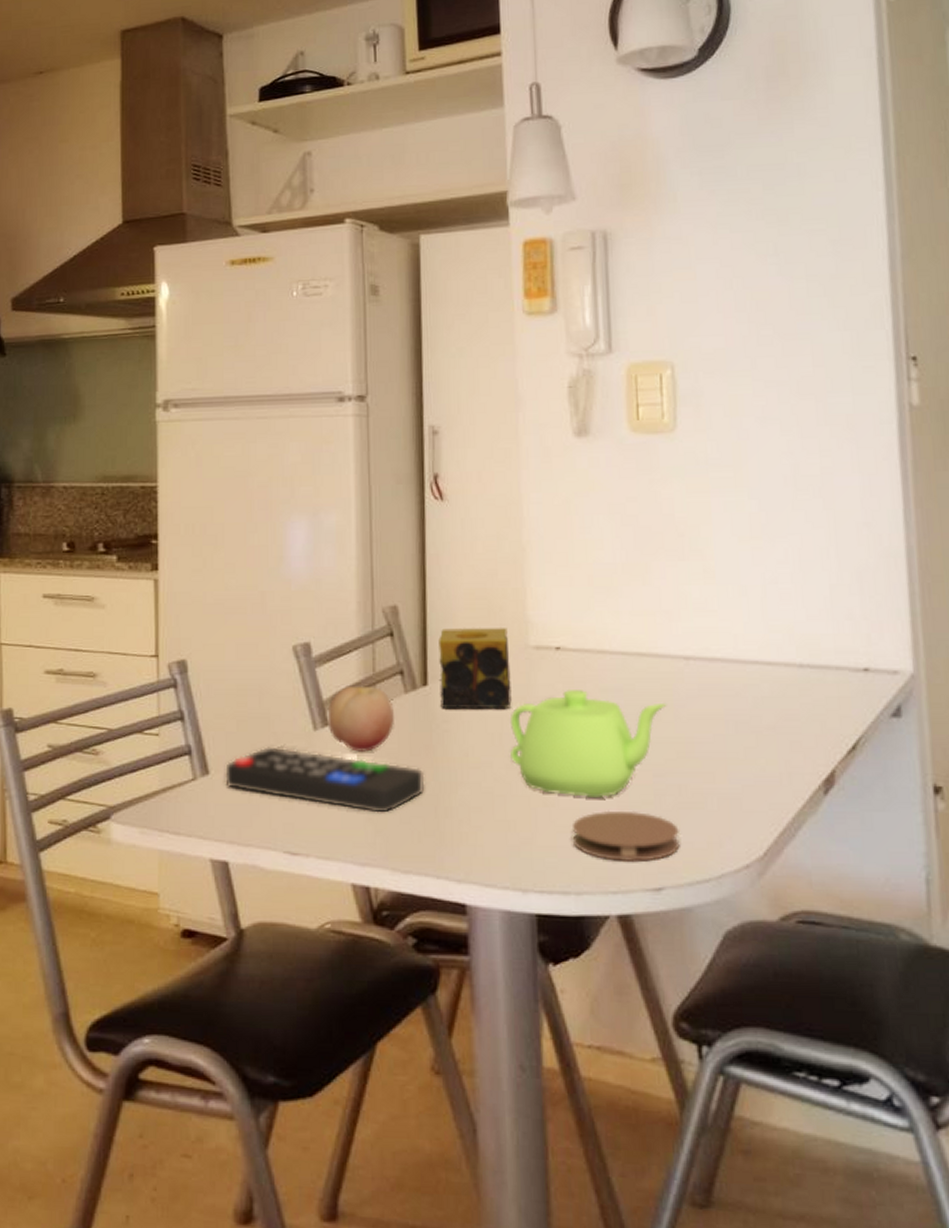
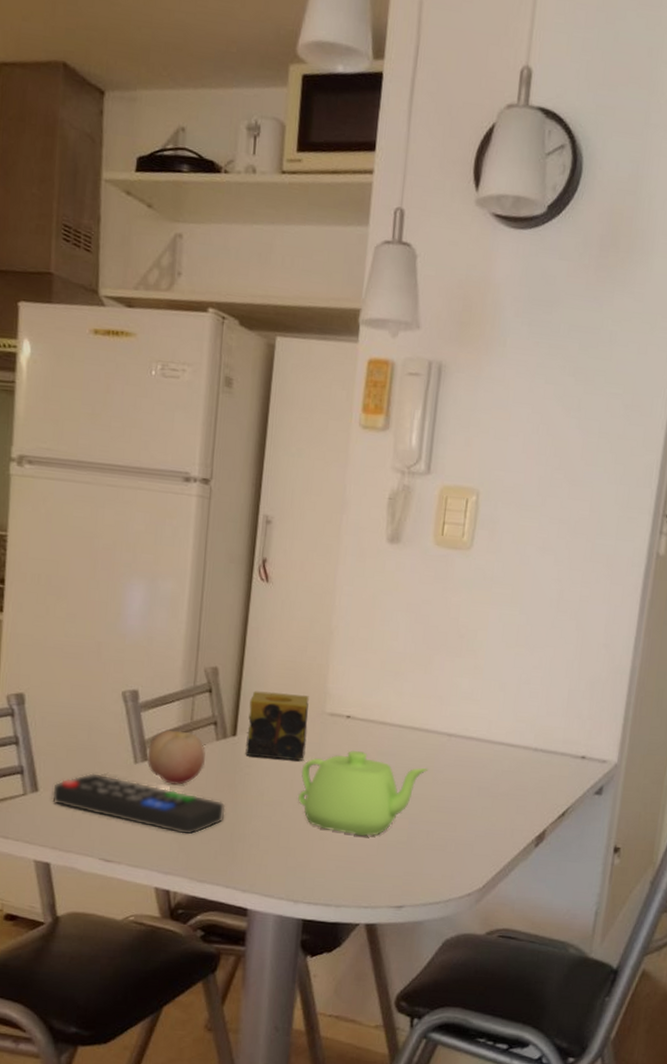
coaster: present [571,810,681,863] -> none [338,846,424,886]

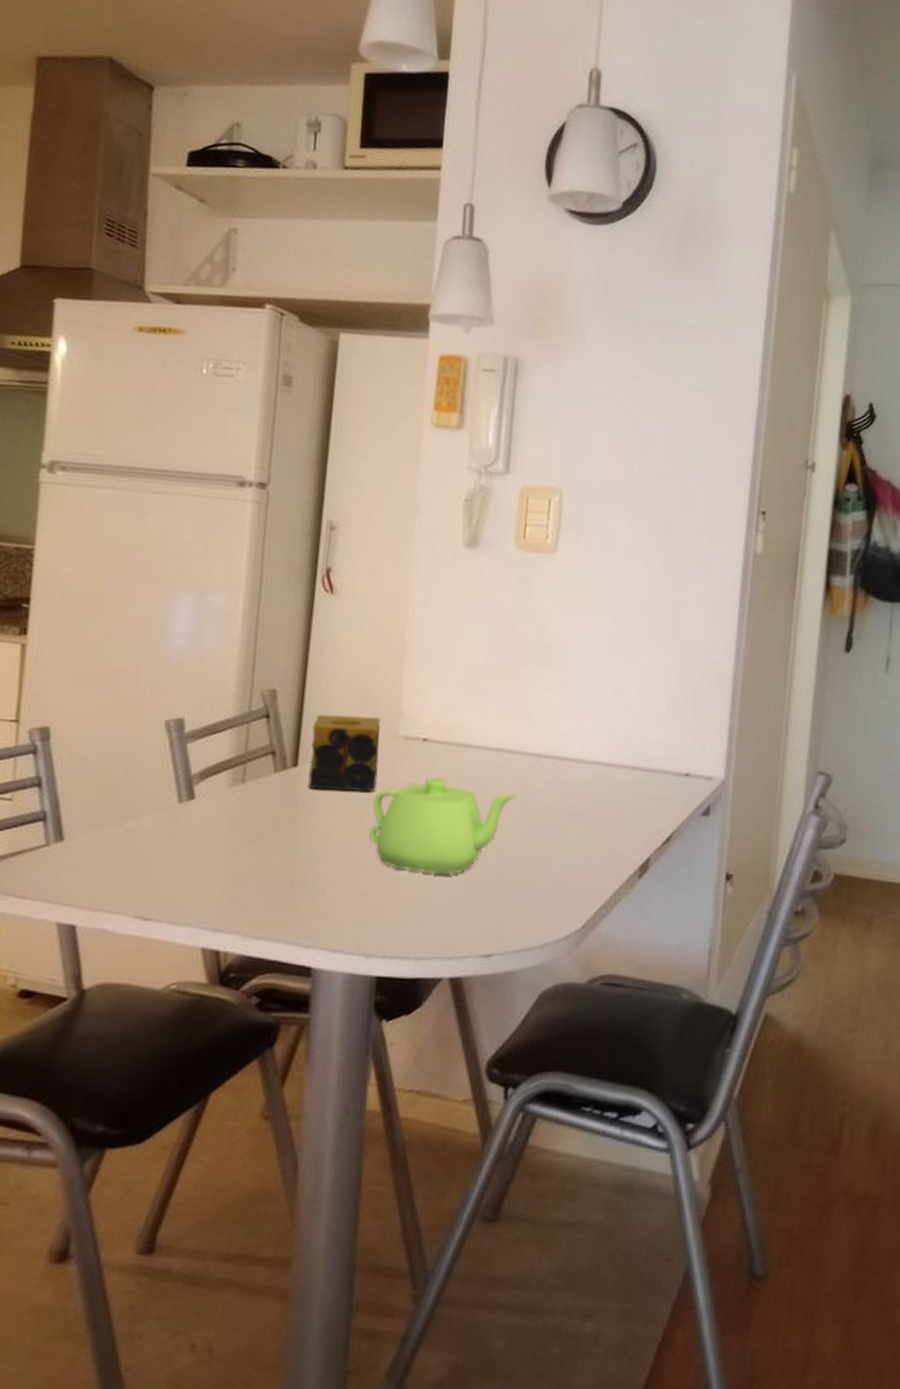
remote control: present [51,772,226,835] -> none [79,815,286,883]
fruit: present [147,730,206,785] -> none [193,762,262,826]

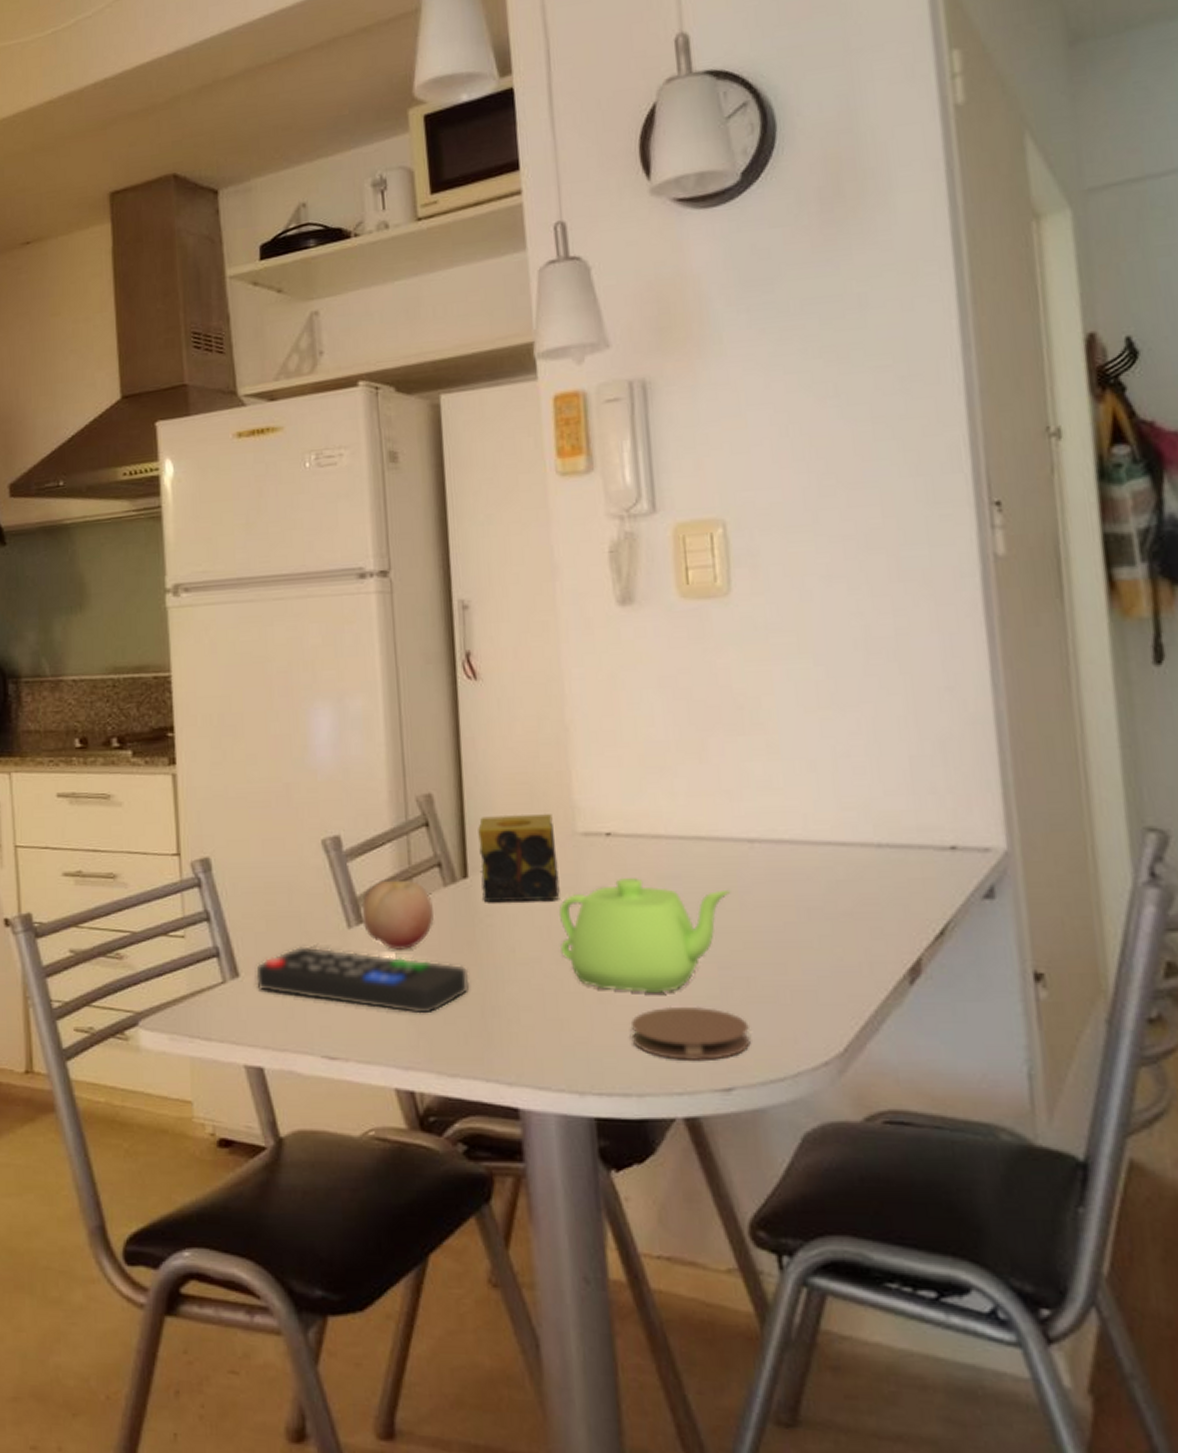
remote control: none [79,815,286,883] -> present [255,945,470,1014]
fruit: none [193,762,262,826] -> present [361,880,434,950]
coaster: none [417,886,514,933] -> present [630,1006,751,1062]

